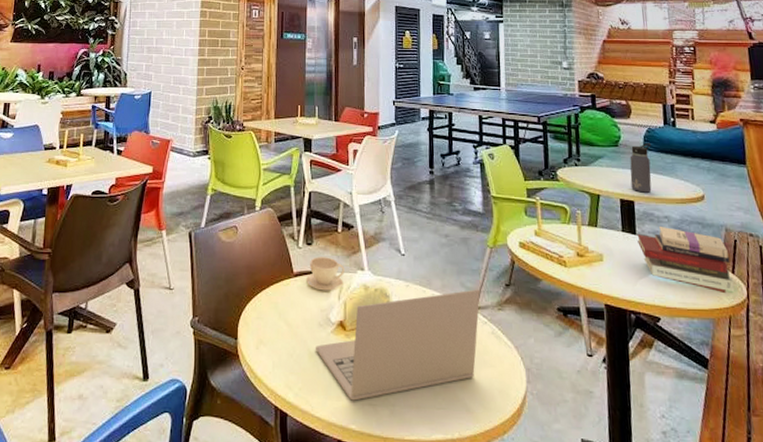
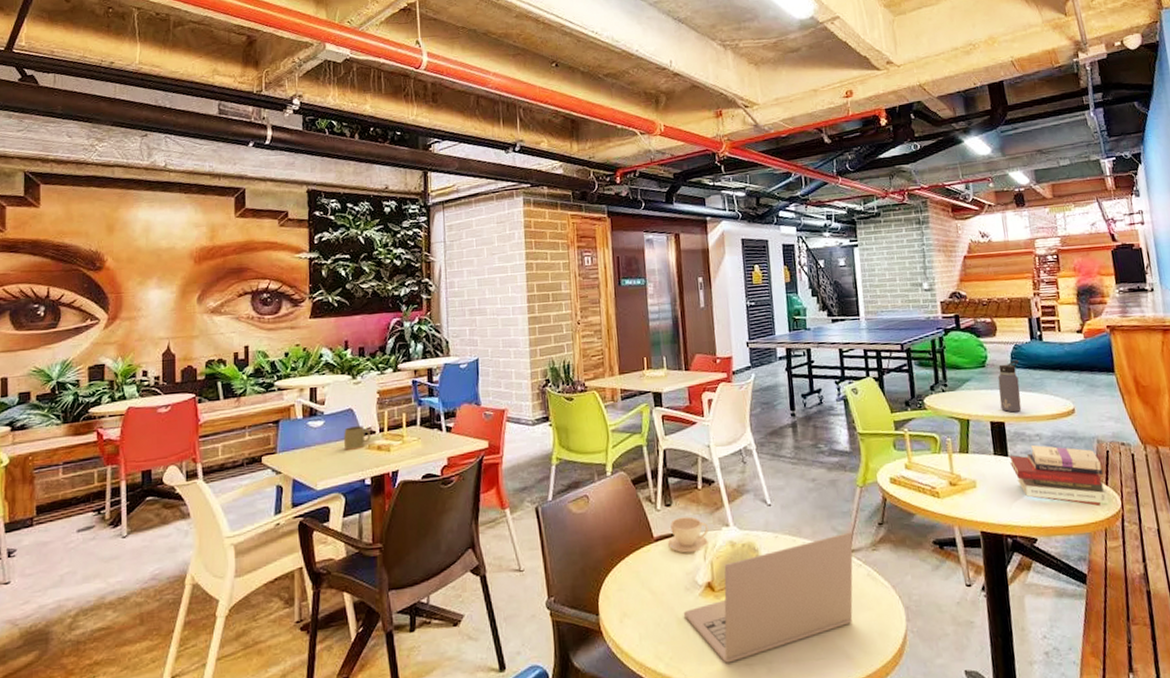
mug: none [27,141,52,162] -> present [343,426,371,450]

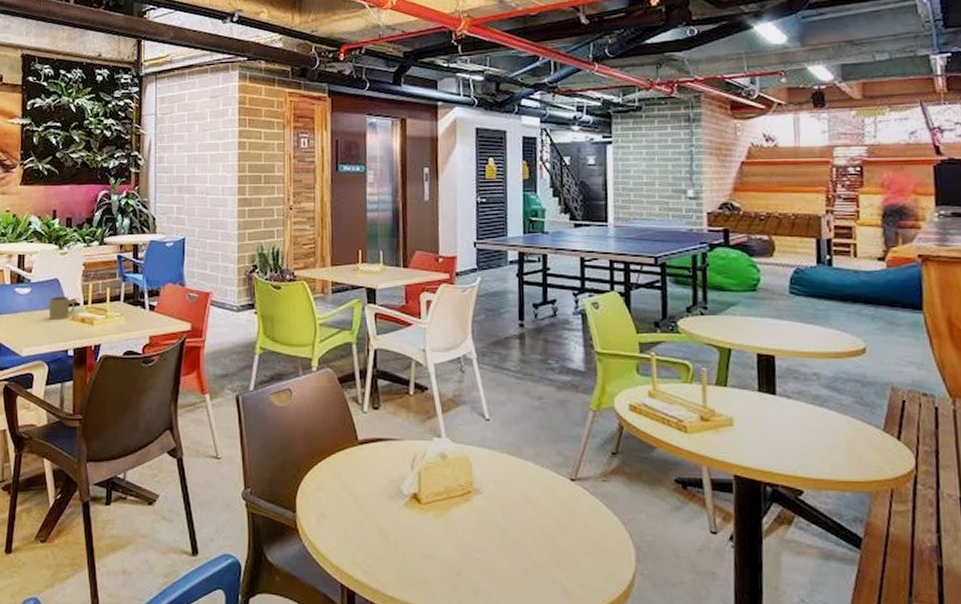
teacup: present [668,516,709,553] -> none [374,422,418,460]
laptop: present [683,532,853,663] -> none [385,458,581,580]
water bottle: present [997,359,1022,413] -> none [771,285,799,346]
books: present [1009,444,1109,507] -> none [777,384,900,463]

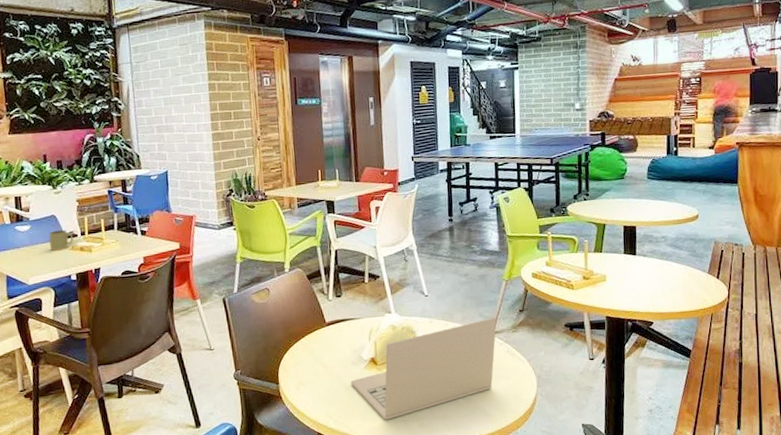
laptop: none [385,458,581,580] -> present [350,317,497,420]

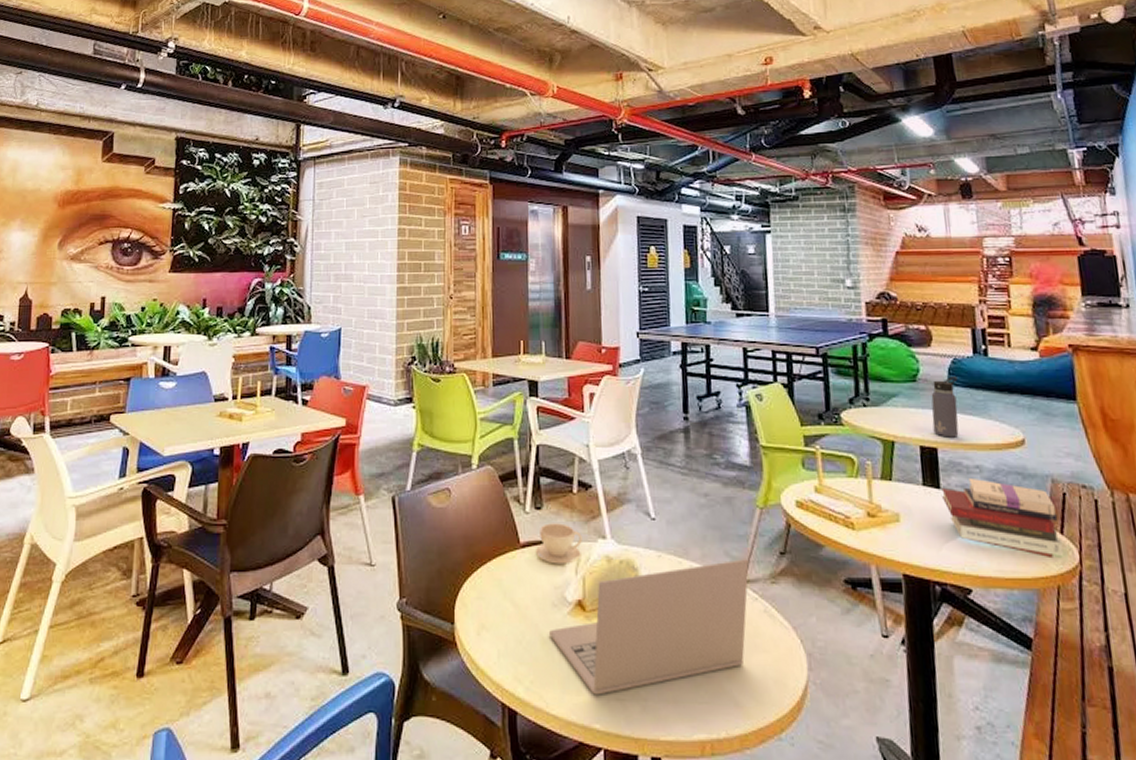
mug: present [48,230,73,251] -> none [194,391,223,416]
teacup: none [338,305,373,335] -> present [536,523,582,564]
water bottle: none [634,172,654,218] -> present [931,375,959,438]
books: none [637,245,718,296] -> present [941,477,1064,559]

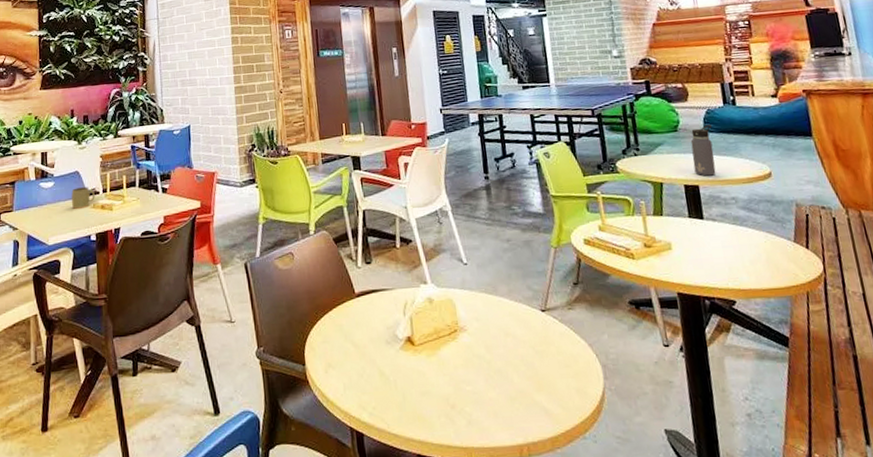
mug: none [194,391,223,416] -> present [71,187,95,209]
teacup: present [536,523,582,564] -> none [369,274,407,309]
laptop: present [548,559,749,695] -> none [384,291,550,415]
books: present [941,477,1064,559] -> none [704,207,811,270]

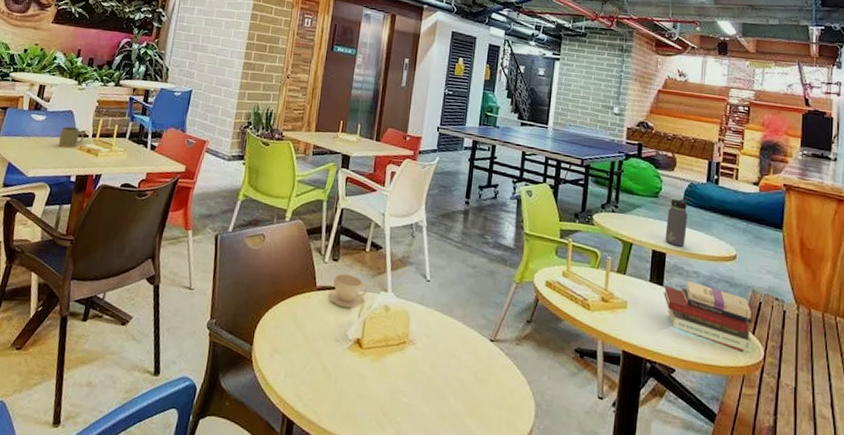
teacup: none [369,274,407,309] -> present [328,273,368,309]
books: none [704,207,811,270] -> present [663,280,753,353]

